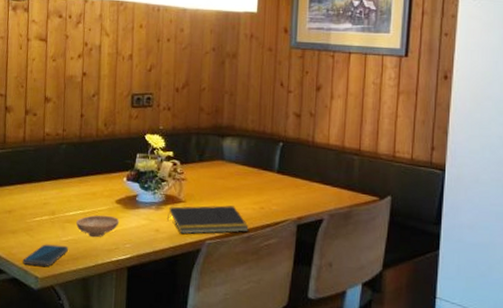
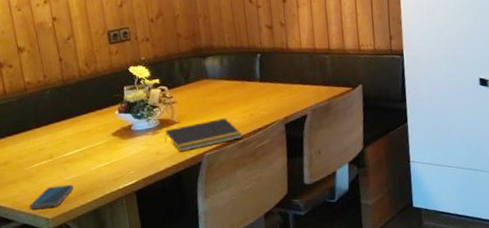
bowl: present [76,215,120,238] -> none [76,148,120,172]

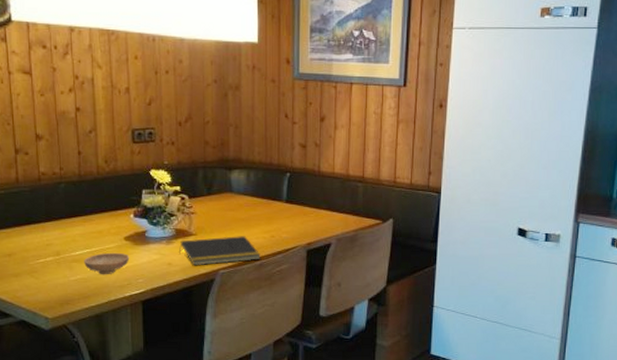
smartphone: present [29,184,74,210] -> none [30,285,78,307]
bowl: none [76,148,120,172] -> present [84,252,130,275]

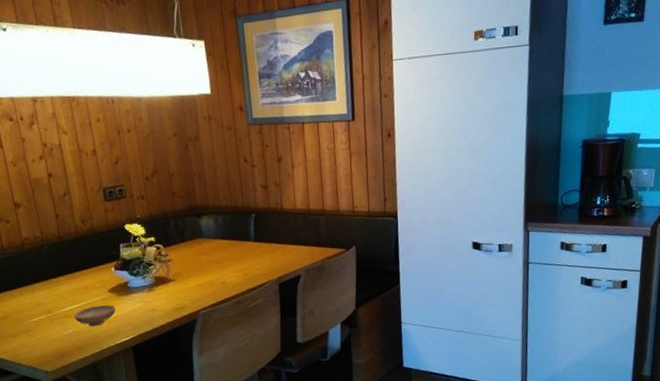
notepad: present [179,236,261,266] -> none [160,277,237,310]

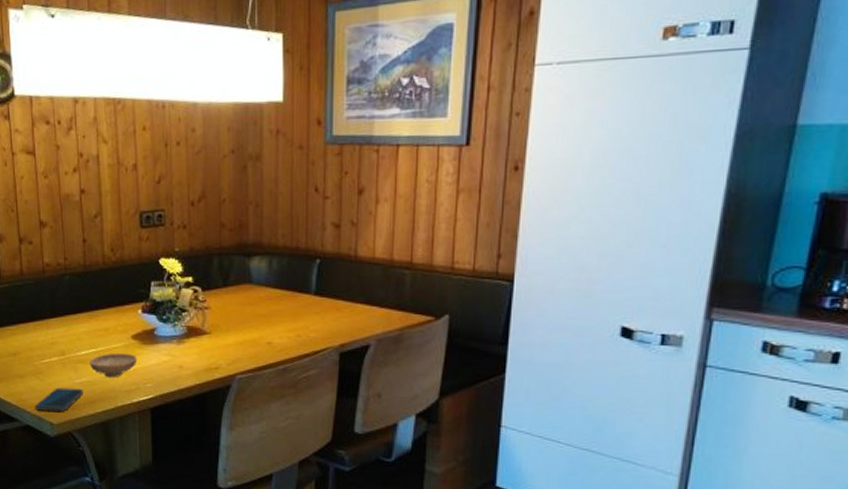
smartphone: none [29,338,72,363] -> present [35,387,83,412]

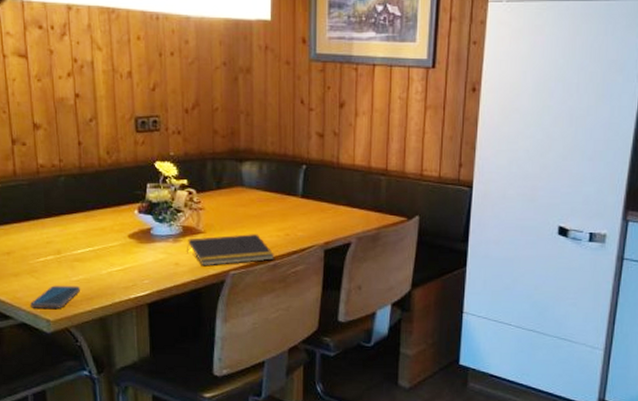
bowl: present [90,352,138,378] -> none [86,251,135,276]
notepad: none [191,335,284,370] -> present [187,234,274,267]

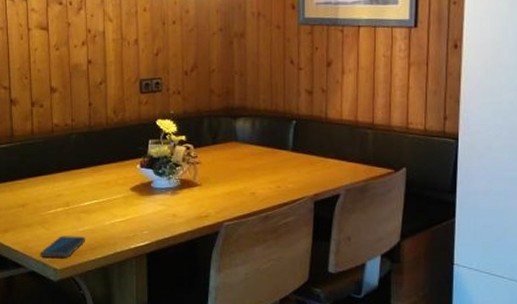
notepad: present [187,234,274,267] -> none [184,186,266,218]

